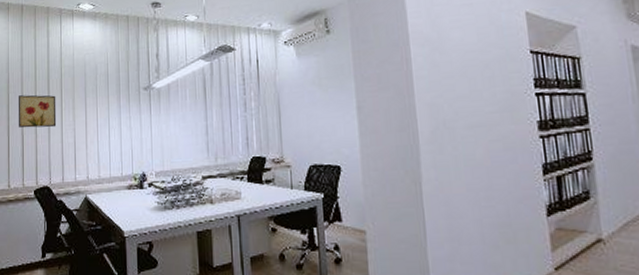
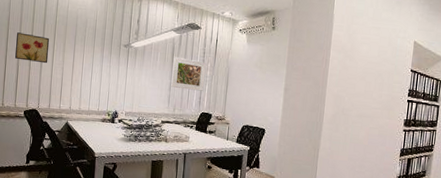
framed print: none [206,90,251,131] -> present [171,56,206,91]

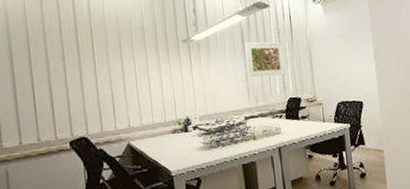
wall art: present [15,32,50,64] -> none [41,48,90,82]

